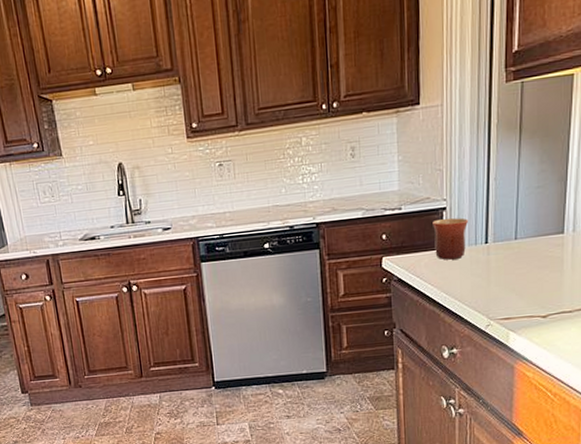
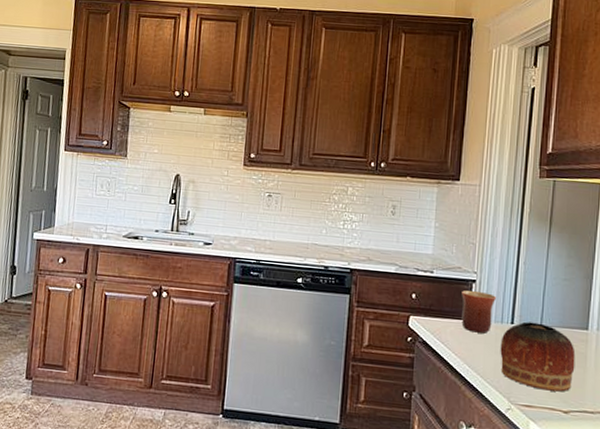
bowl: none [476,237,552,301] -> present [500,321,576,392]

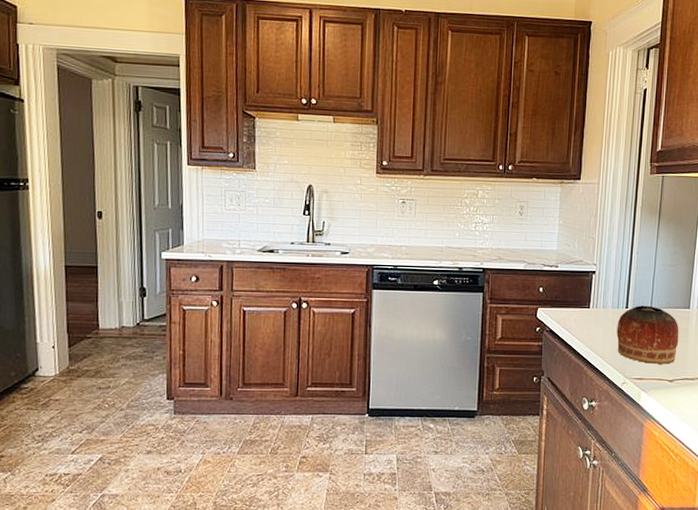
mug: present [461,290,496,334] -> none [583,281,613,319]

